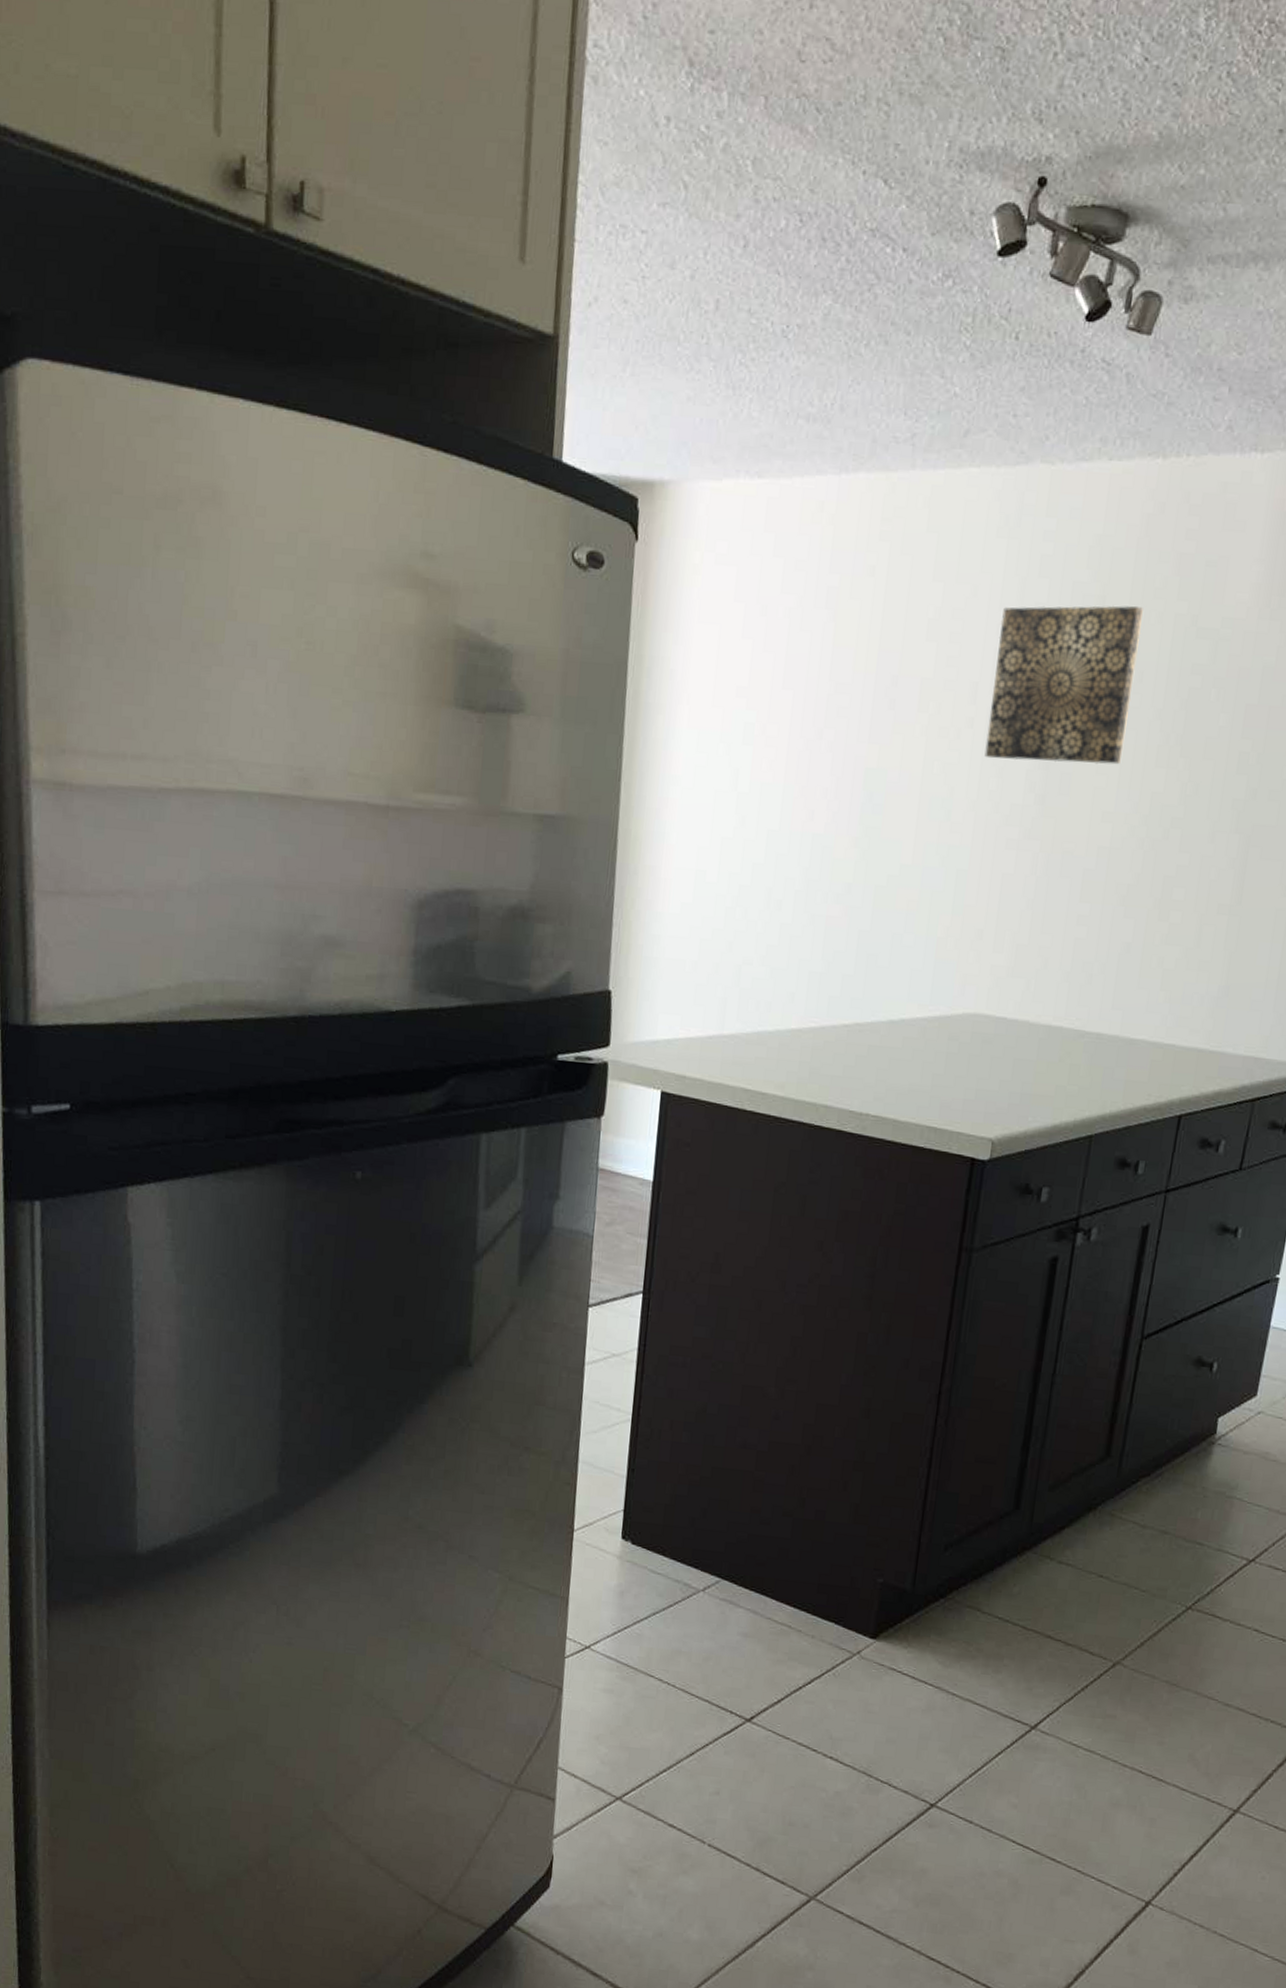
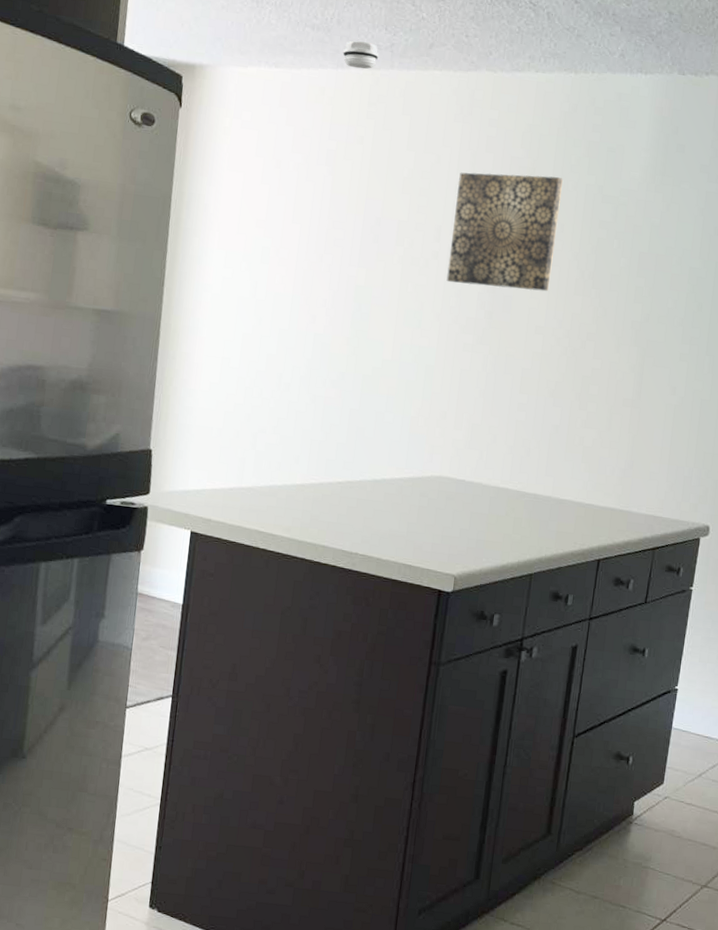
smoke detector: none [847,433,896,472] -> present [343,40,379,69]

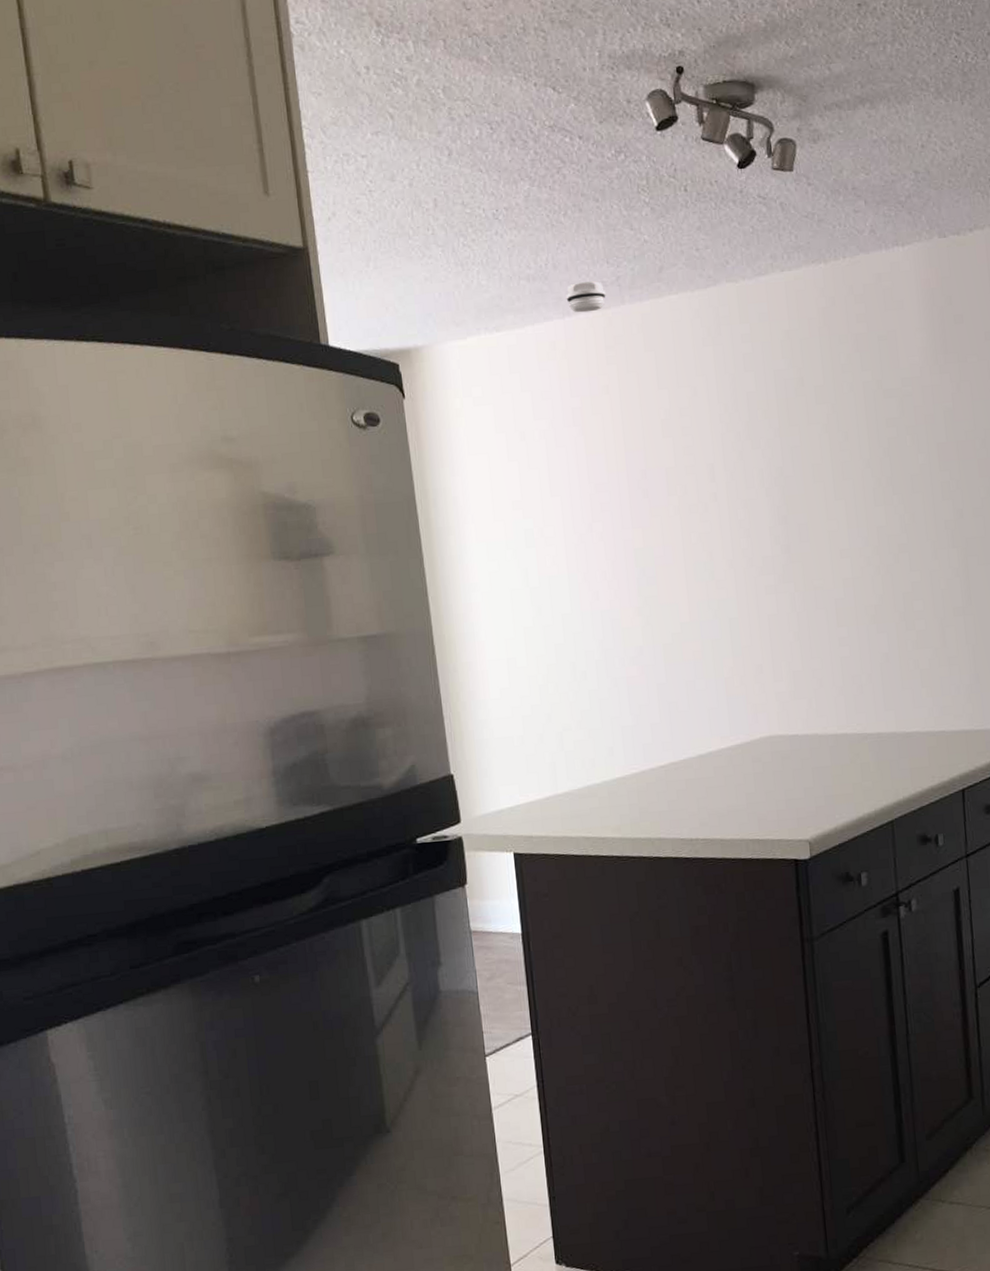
wall art: present [446,172,563,292] -> none [721,381,845,523]

